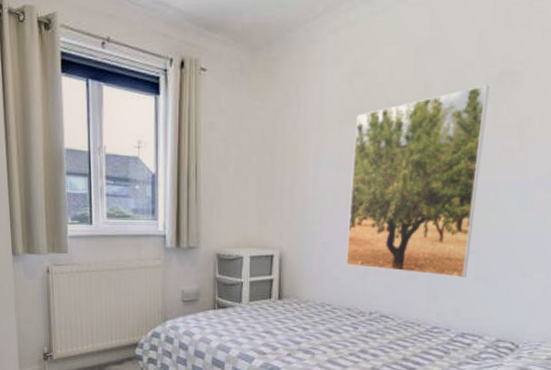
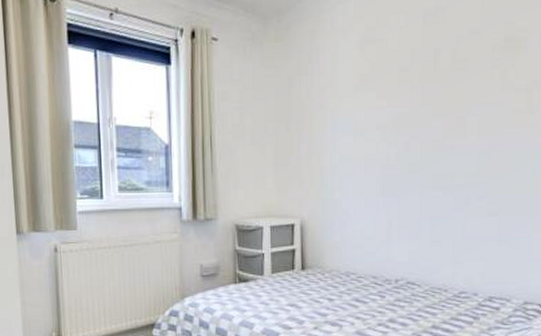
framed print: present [346,85,490,278] -> none [368,50,496,240]

